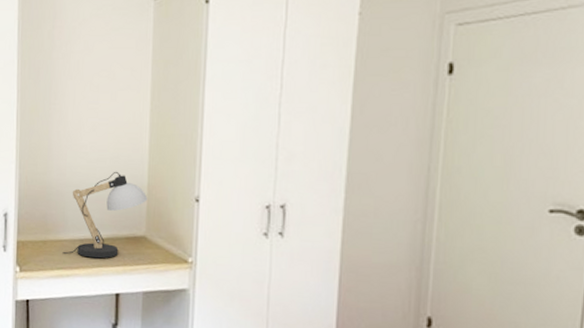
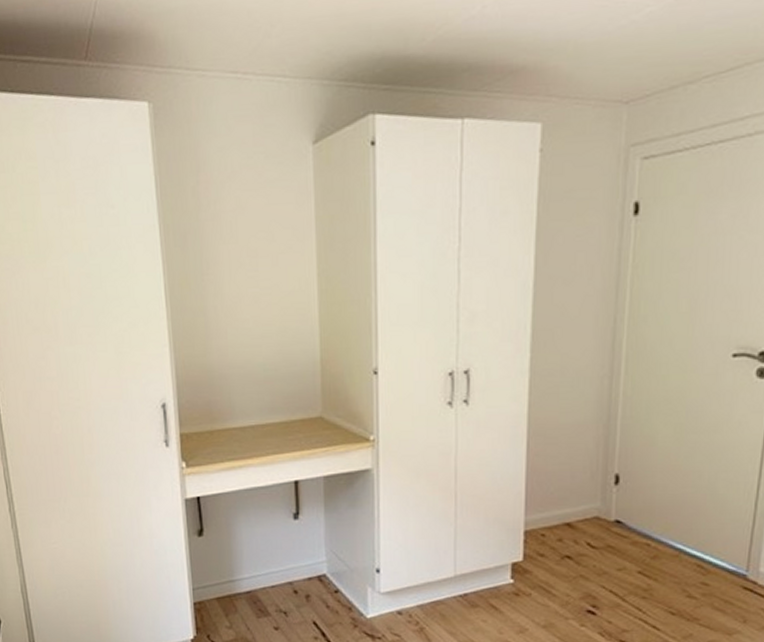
desk lamp: present [62,171,148,259] -> none [232,347,322,445]

